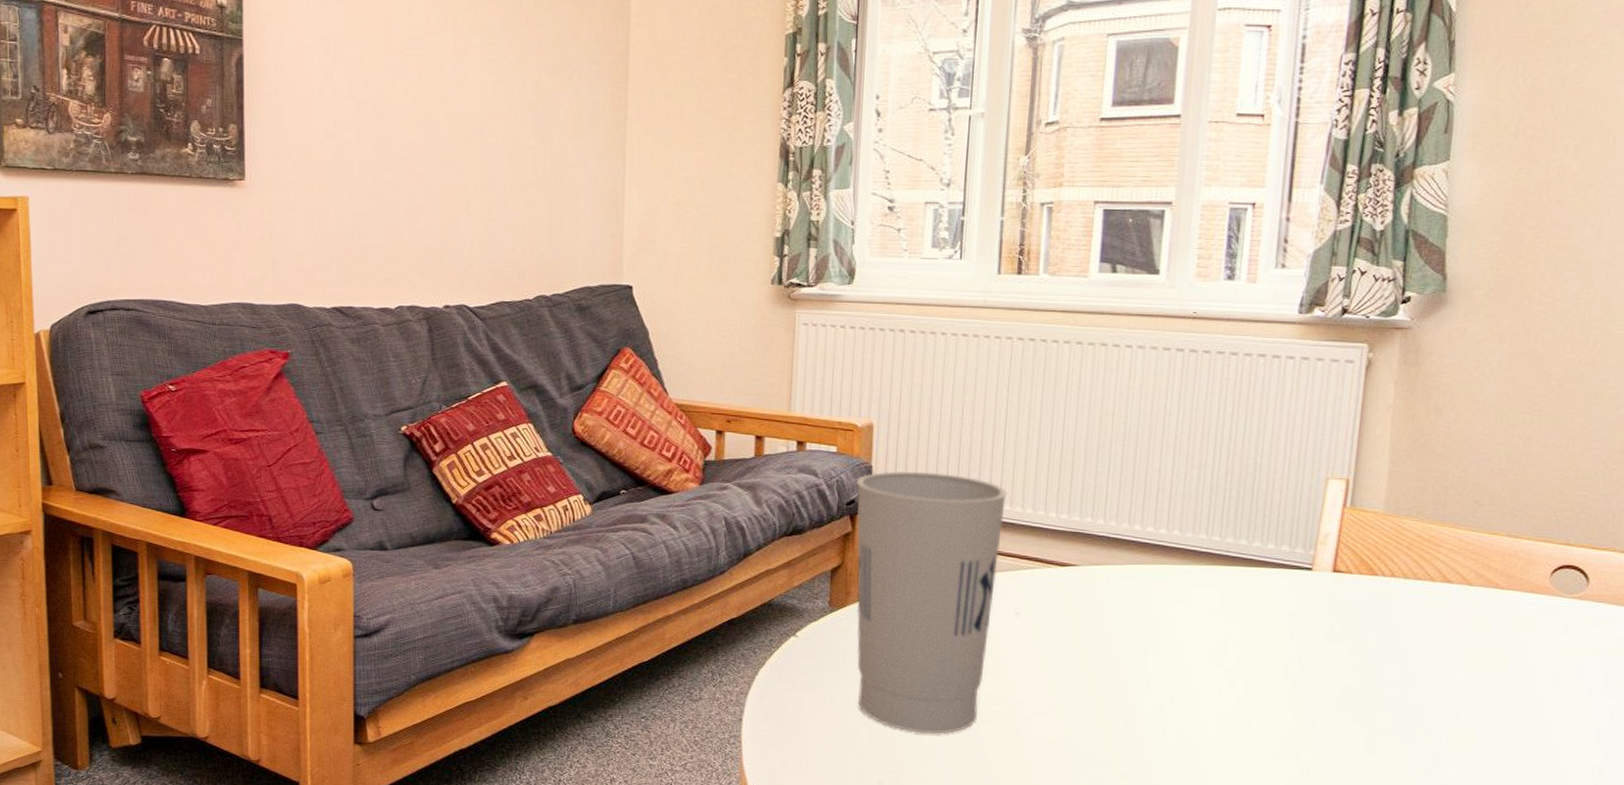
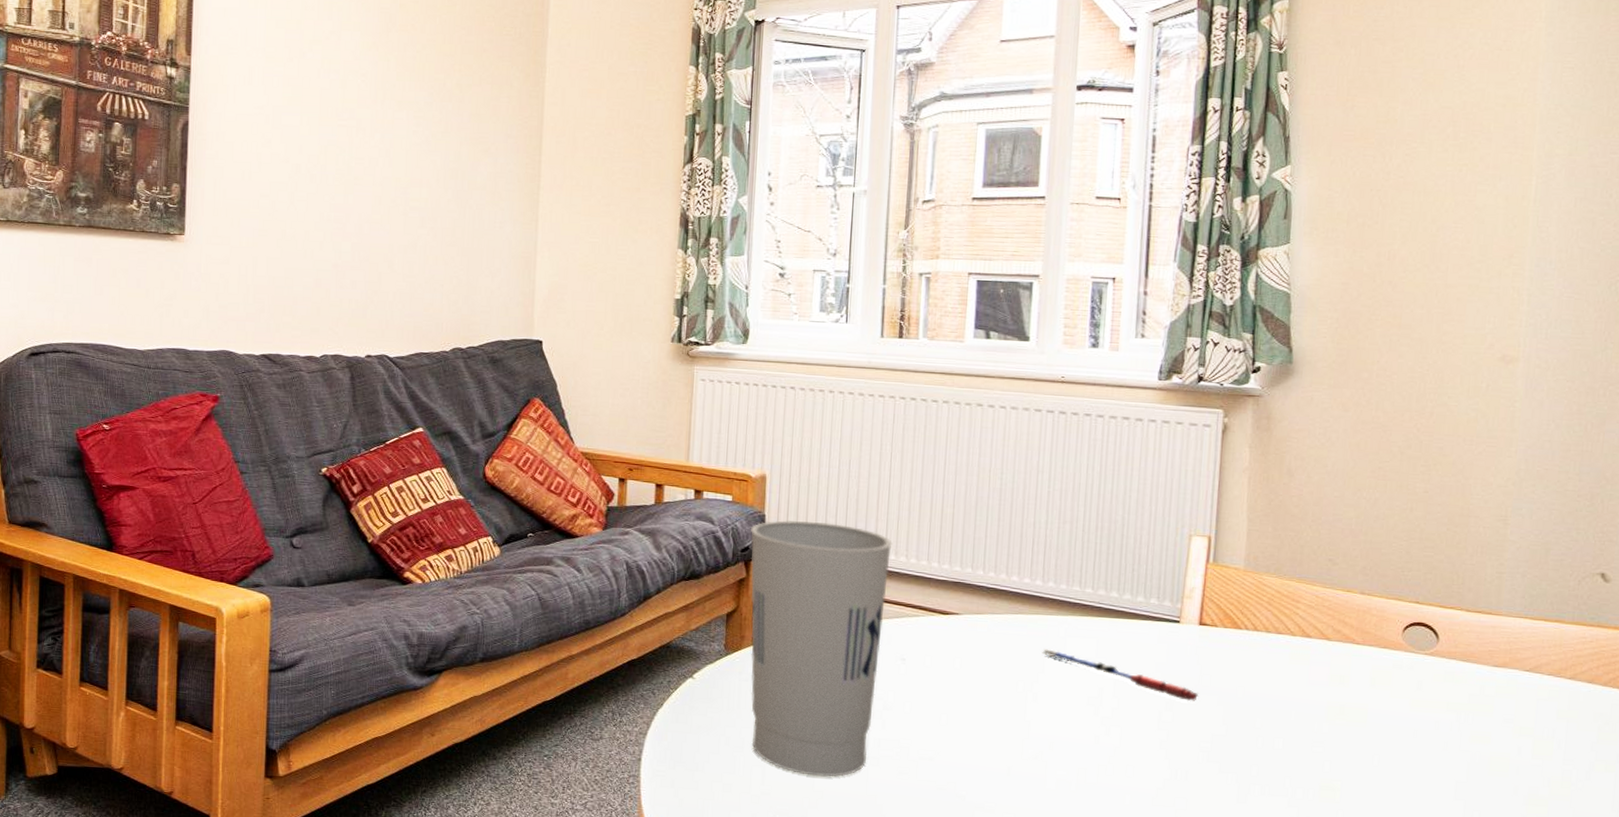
pen: none [1164,600,1330,652] -> present [1042,649,1199,702]

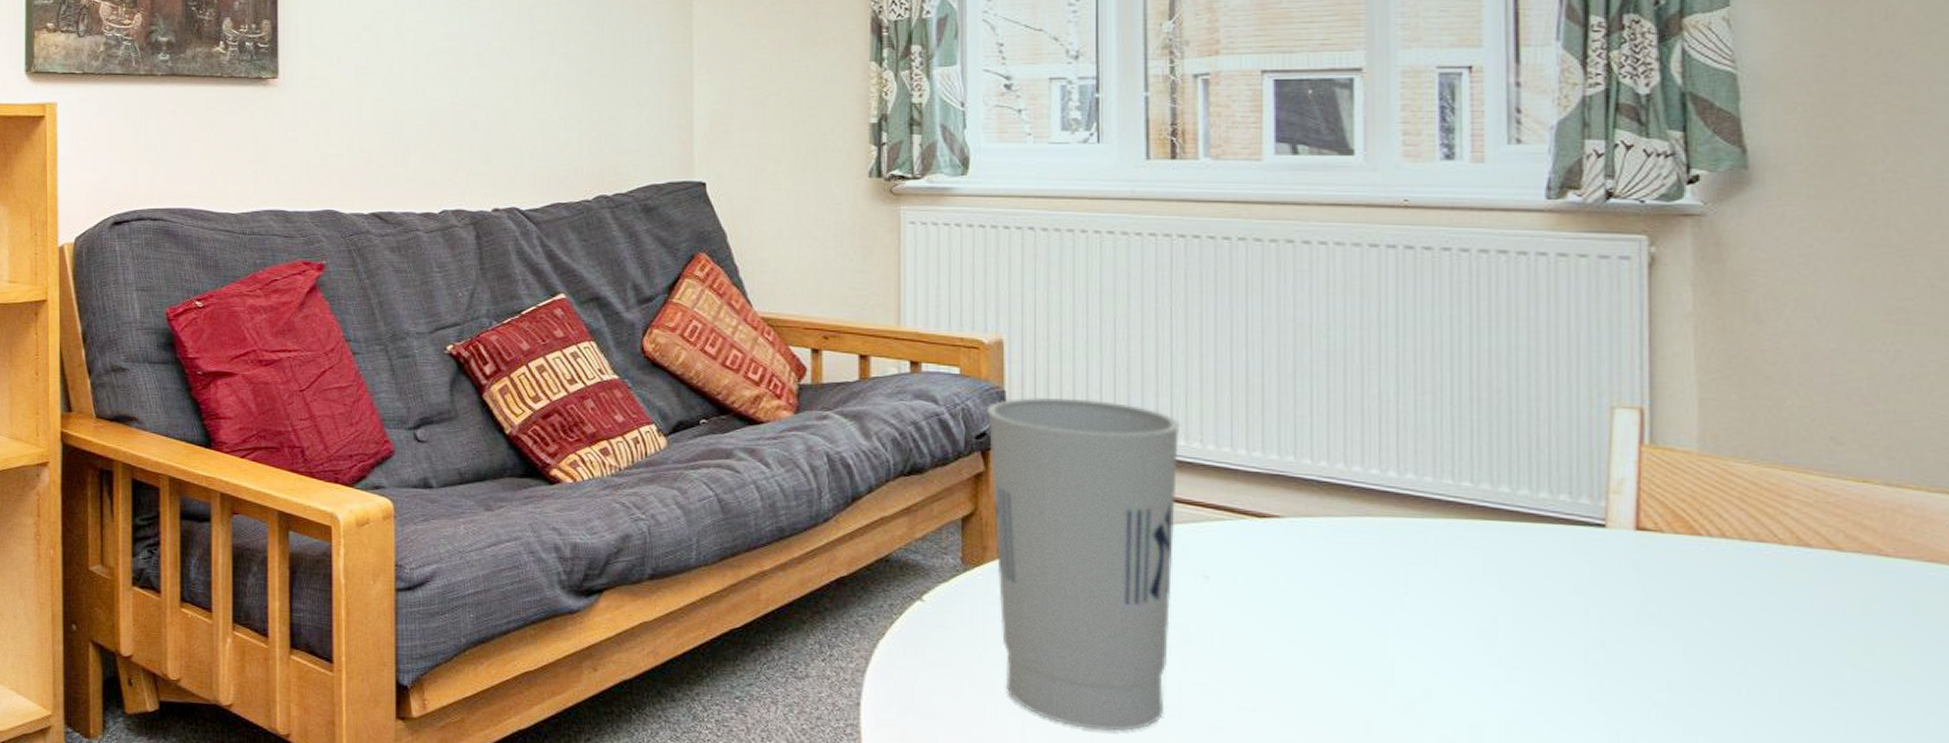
pen: present [1042,649,1199,702] -> none [1404,563,1644,636]

